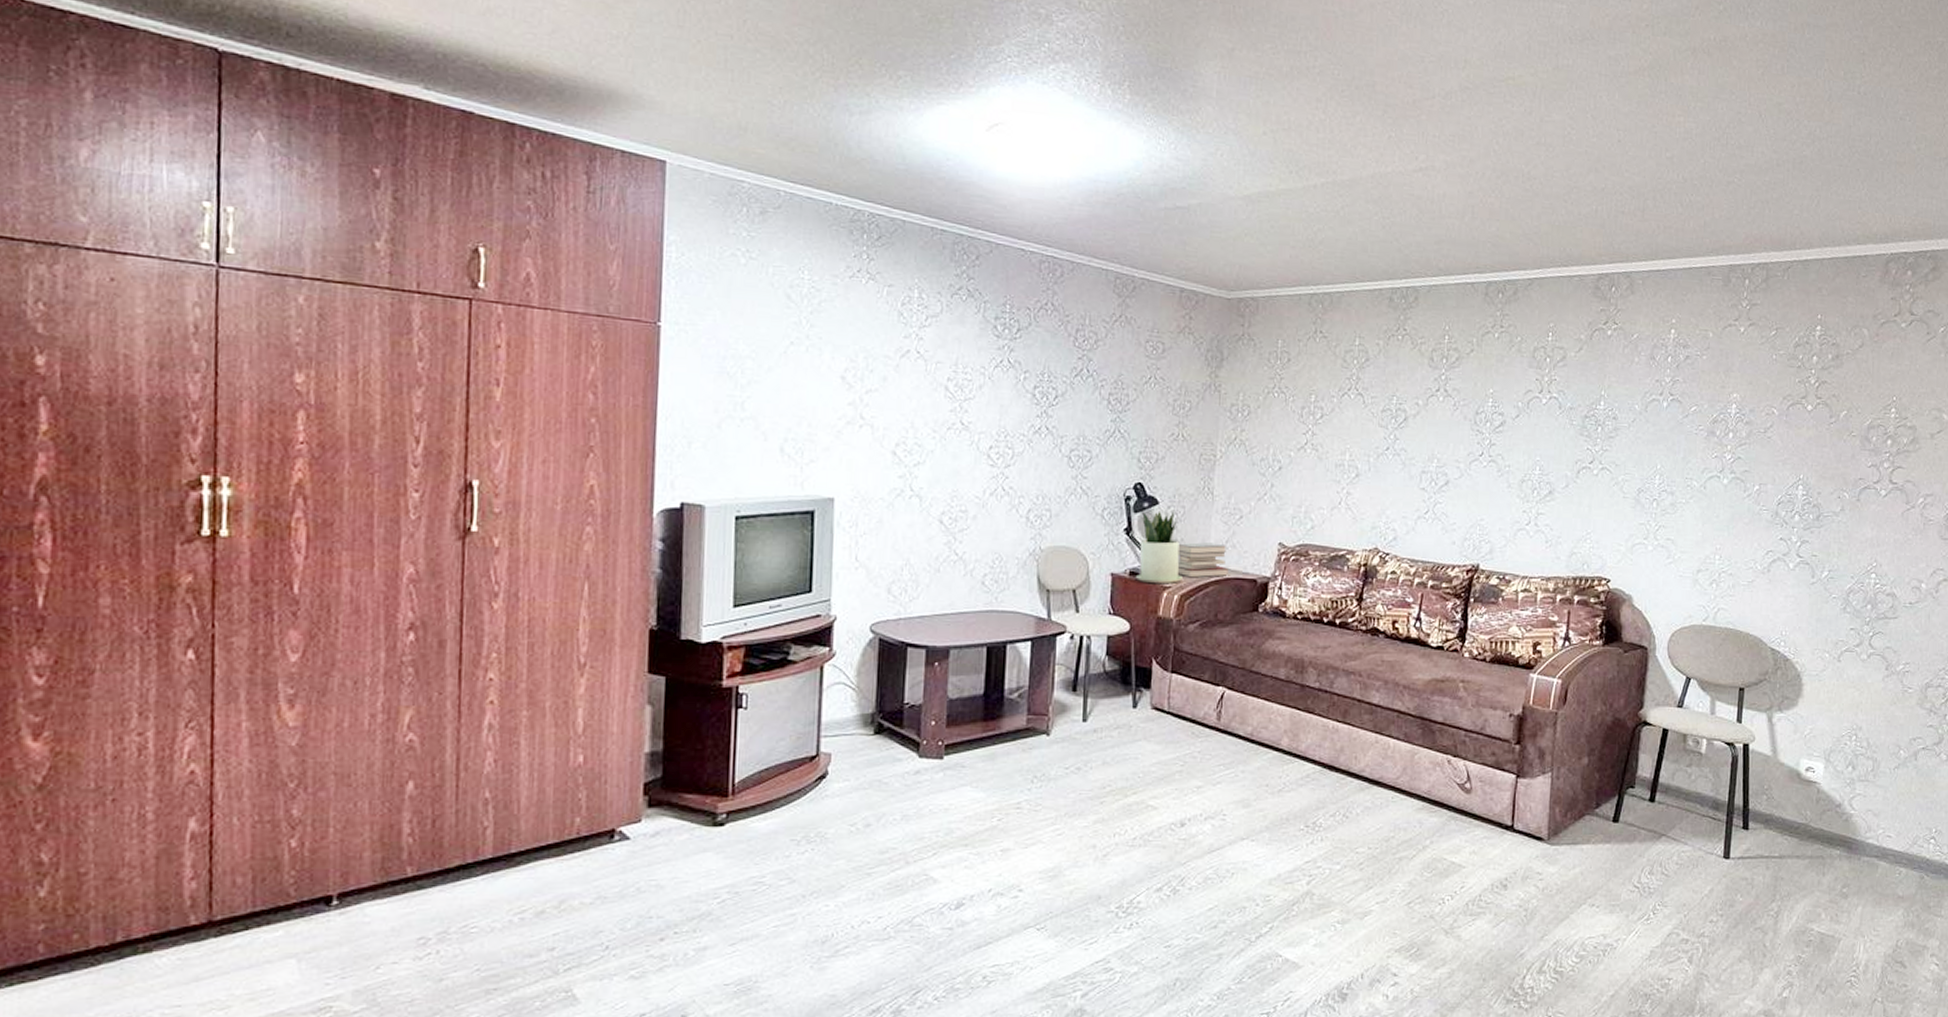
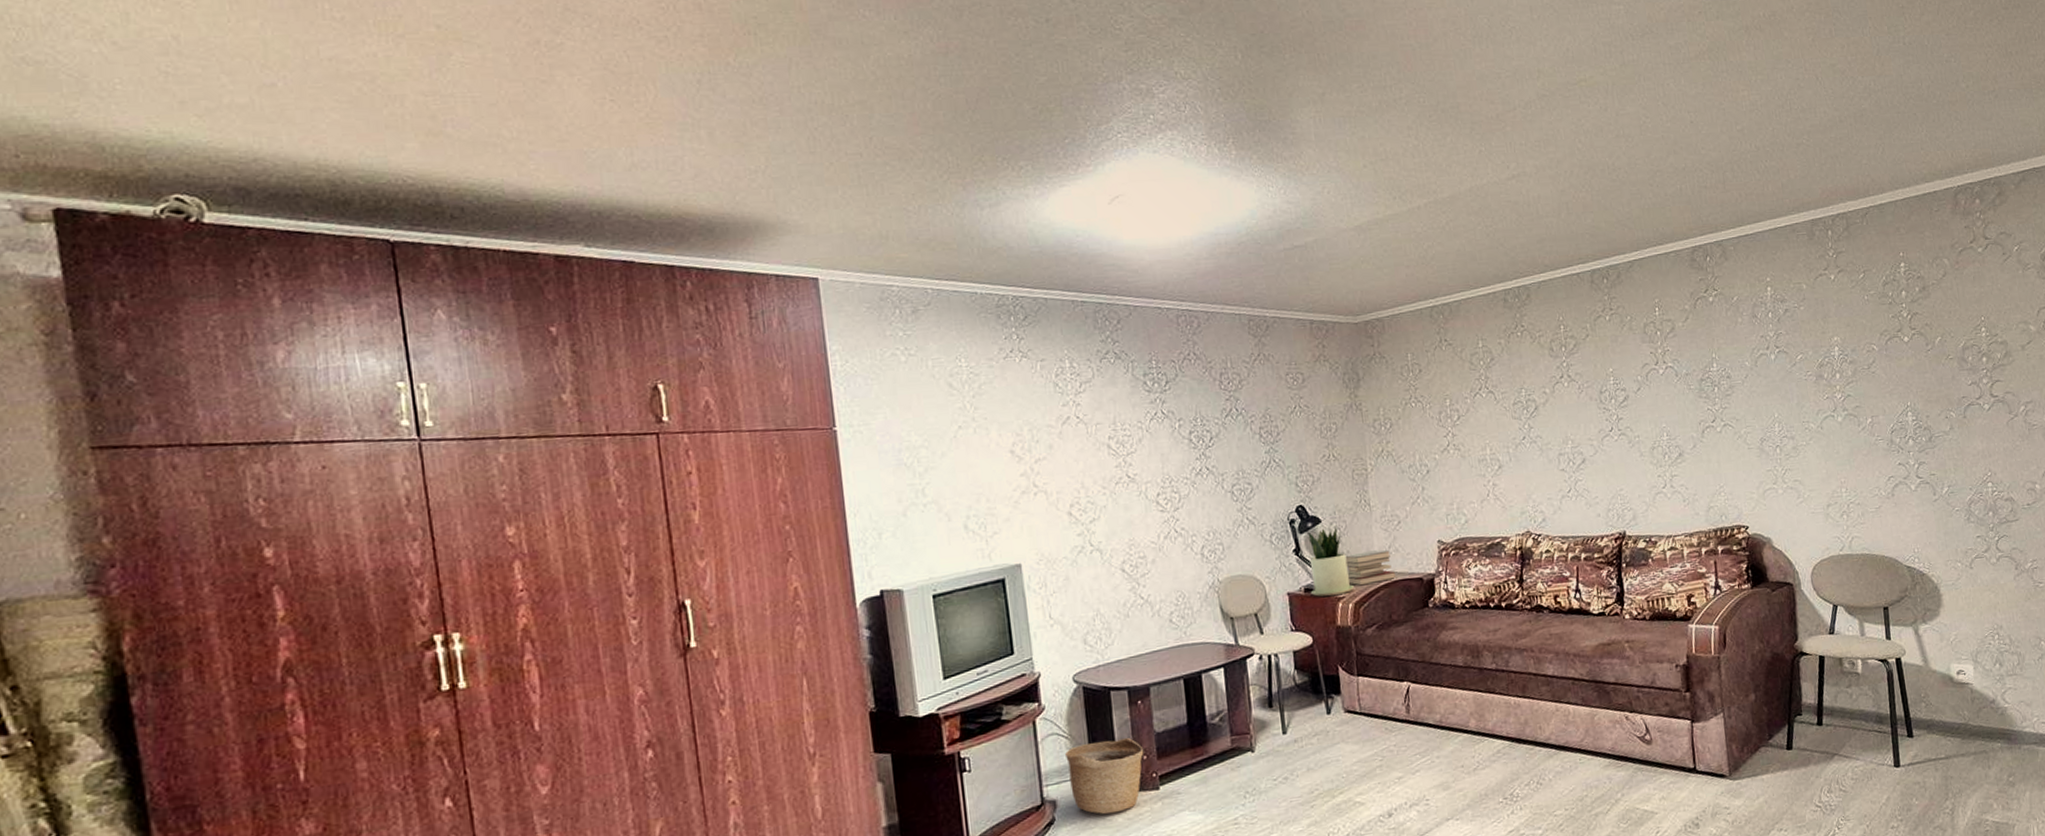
basket: none [850,698,933,777] -> present [1065,737,1144,815]

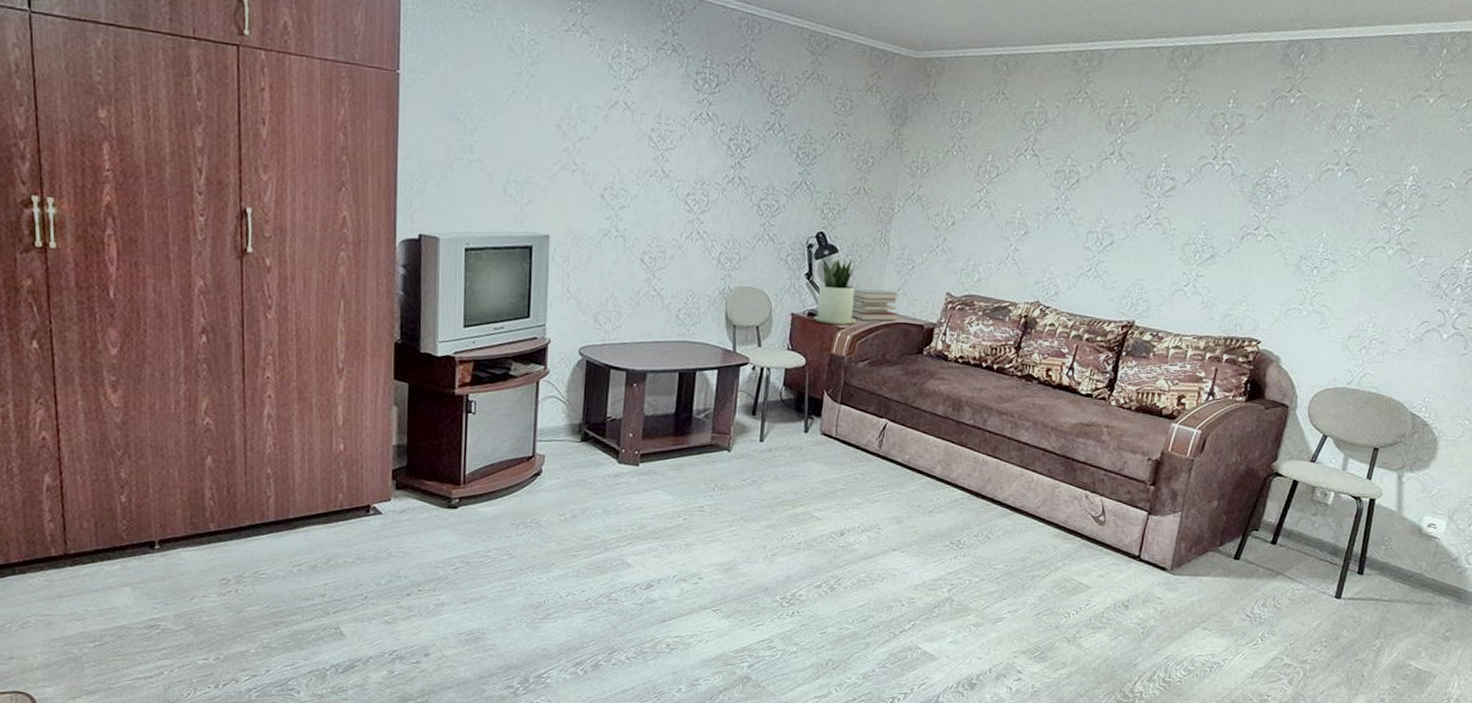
basket: present [1065,737,1144,815] -> none [560,411,631,478]

